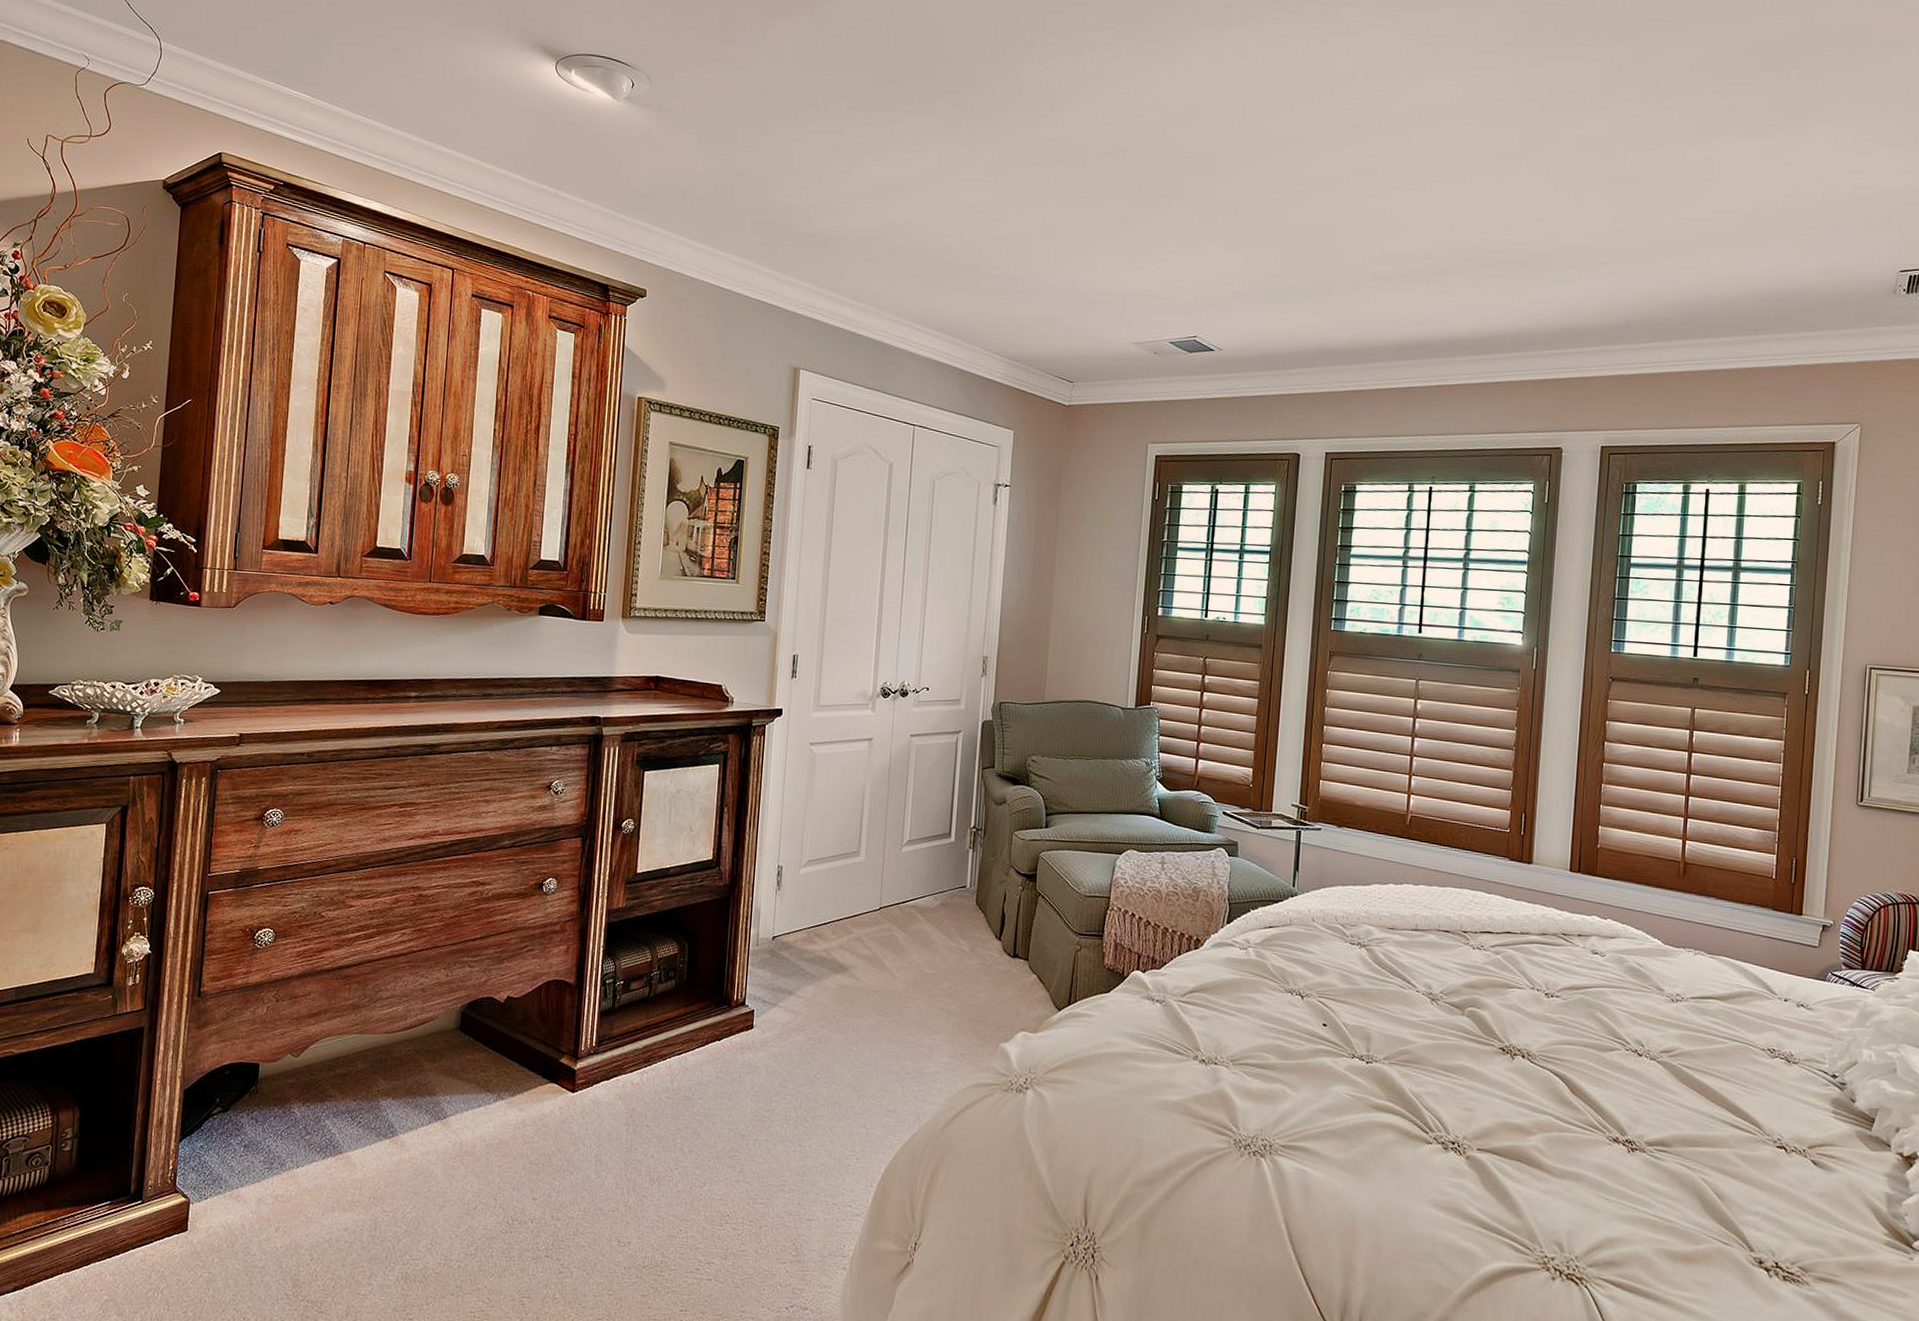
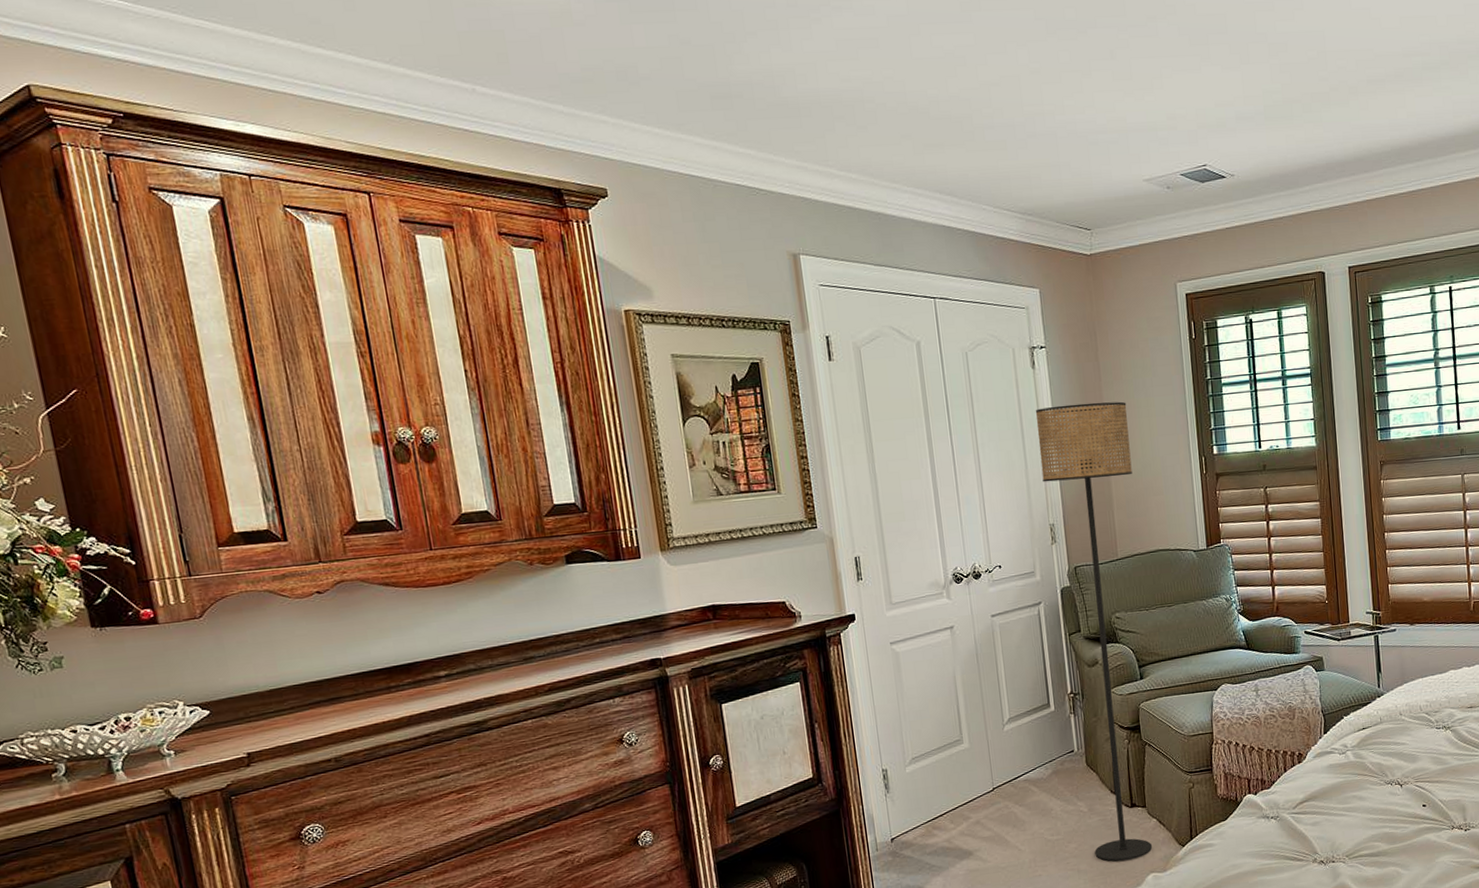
floor lamp: none [968,543,1079,1012] -> present [1035,401,1153,862]

